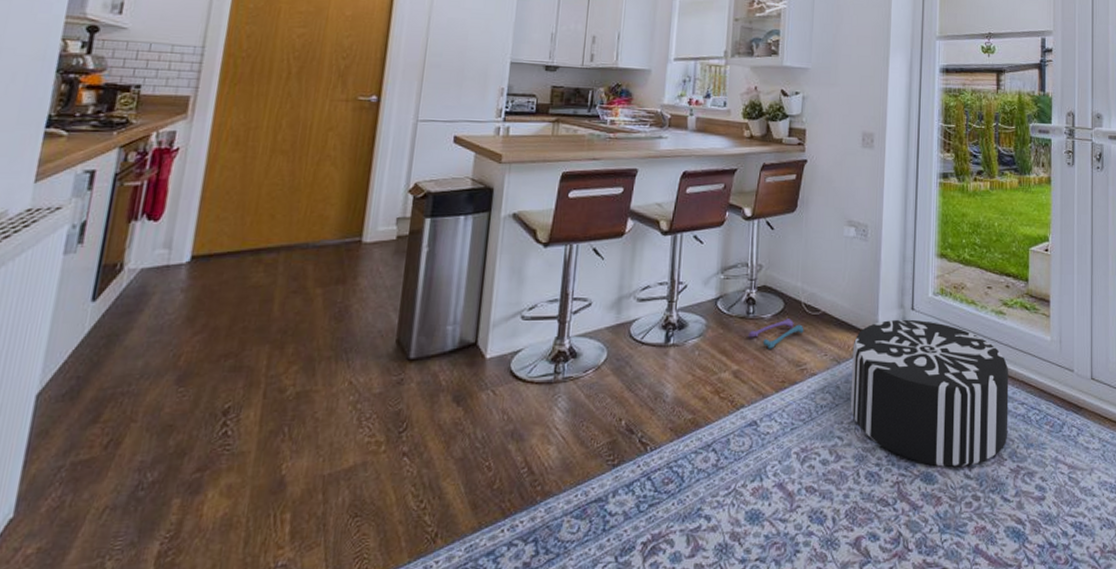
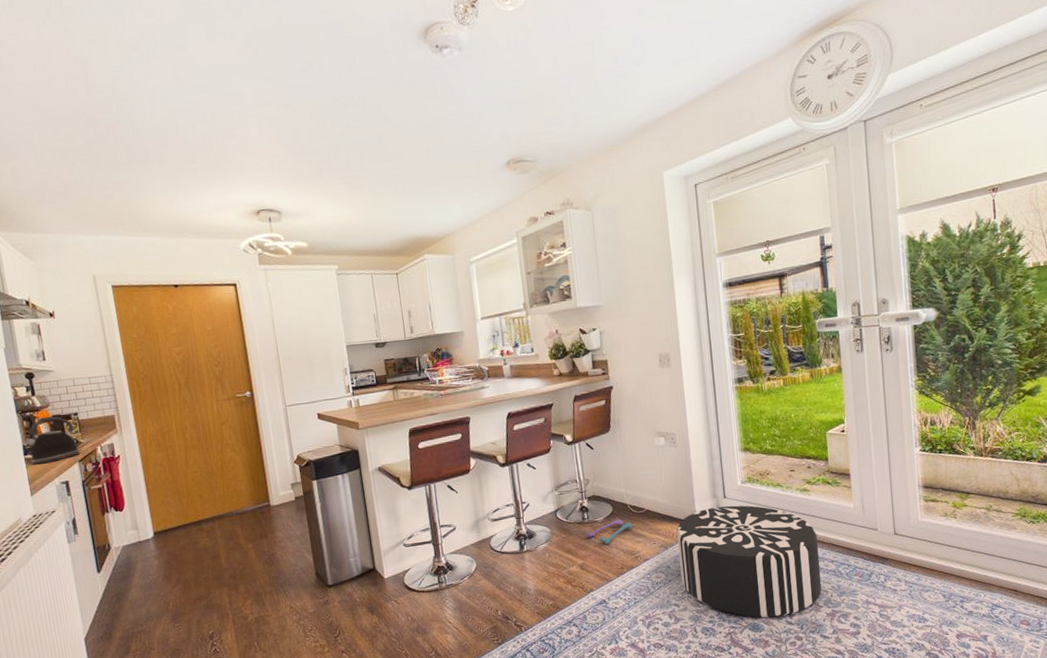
kettle: none [50,85,129,143] -> present [23,417,82,465]

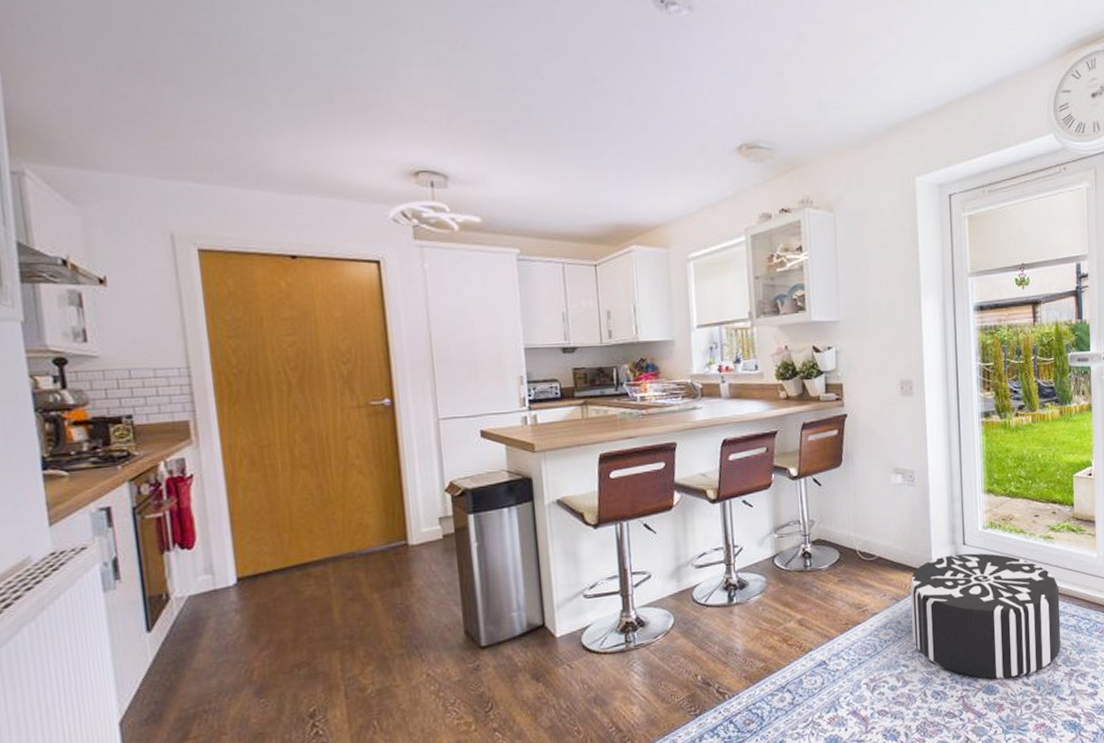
kettle: present [23,417,82,465] -> none [41,419,135,484]
dog toy: present [587,519,633,545] -> none [808,566,862,597]

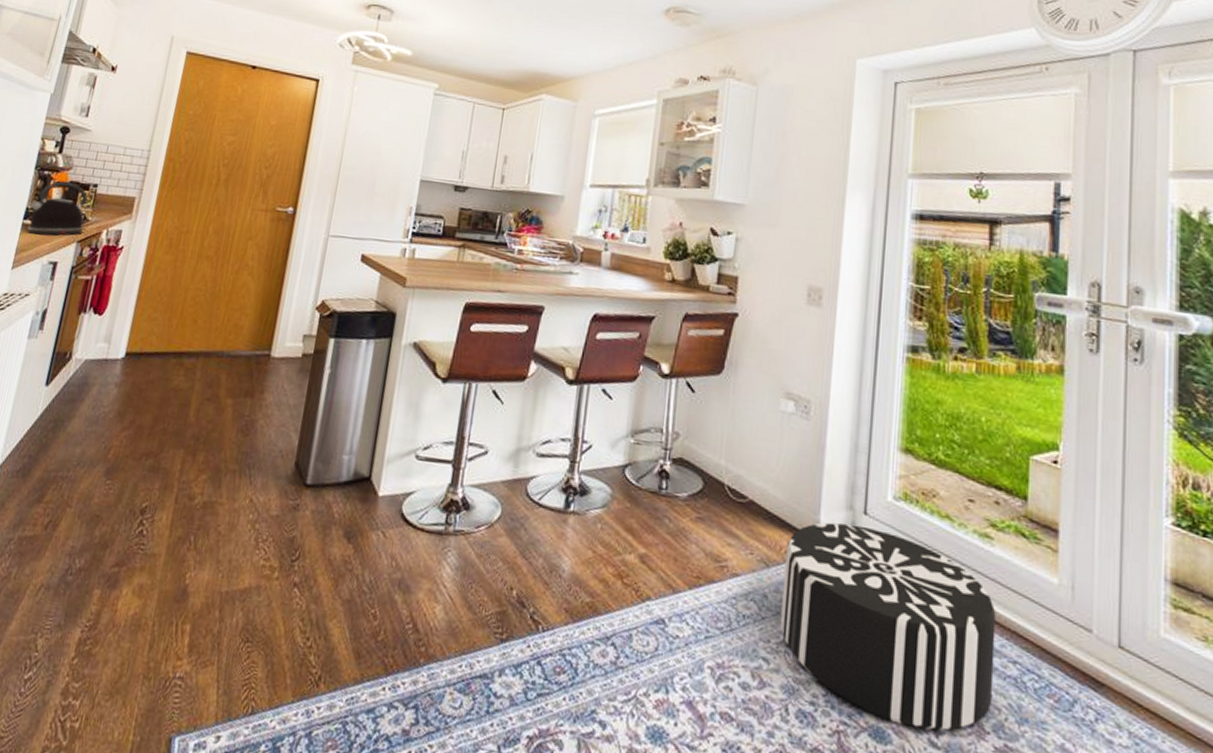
kettle: none [41,419,135,484] -> present [27,182,88,236]

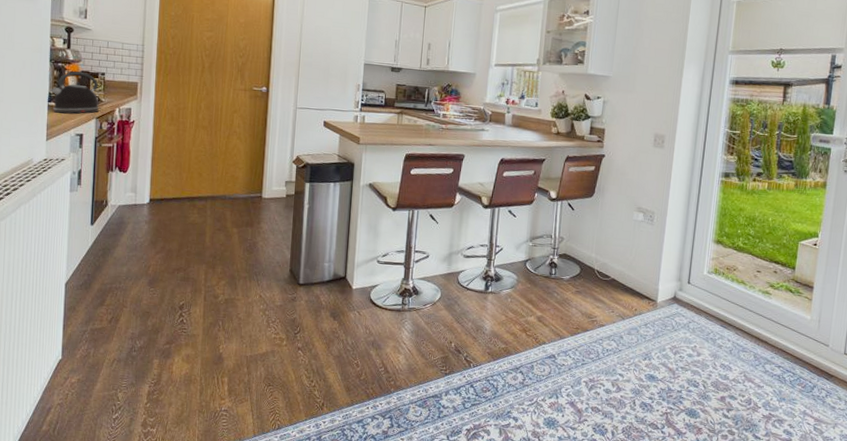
pouf: present [779,522,996,731] -> none [630,290,770,409]

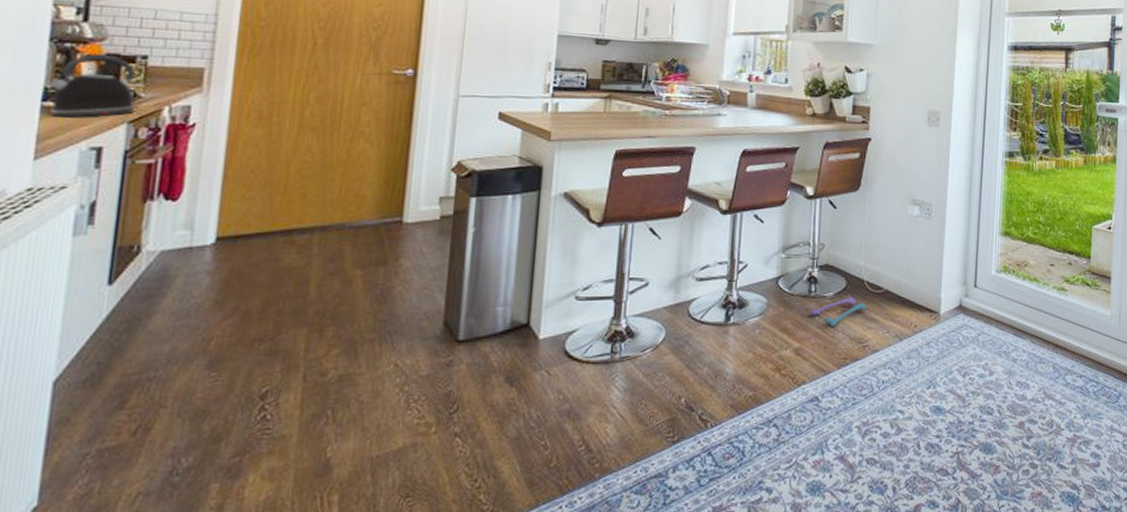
dog toy: none [550,281,596,303] -> present [810,297,867,327]

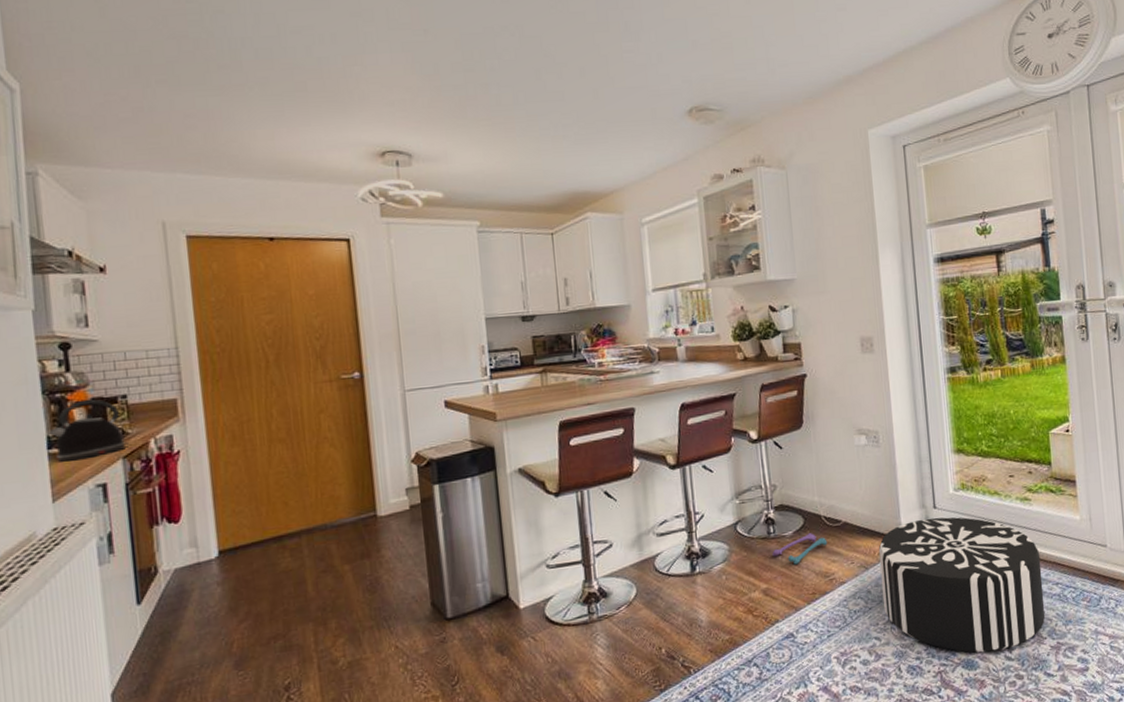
pouf: none [911,296,1069,438] -> present [878,517,1046,653]

